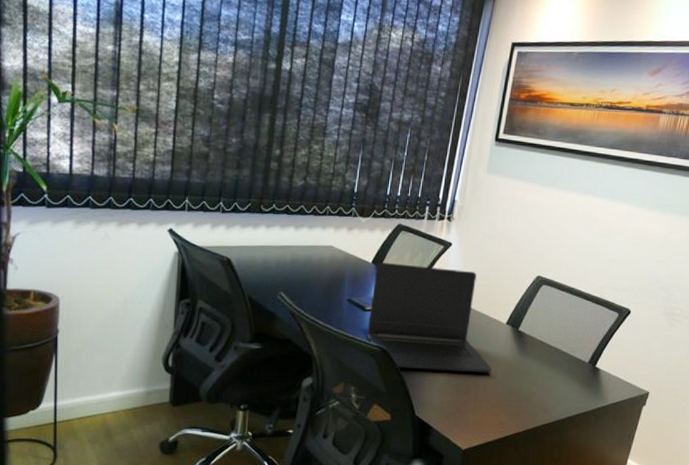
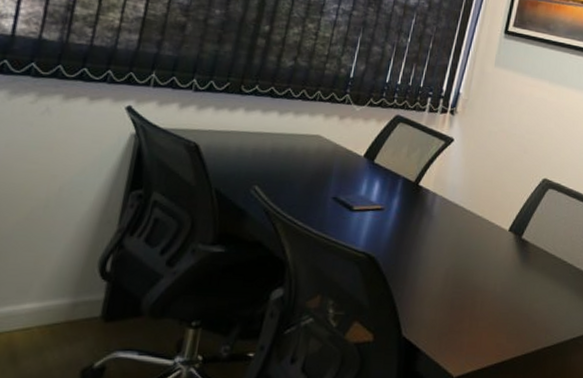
laptop: present [367,261,492,373] -> none [352,155,491,287]

